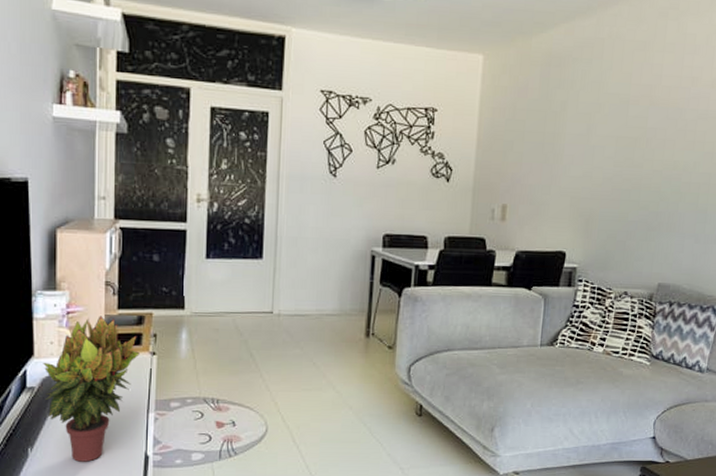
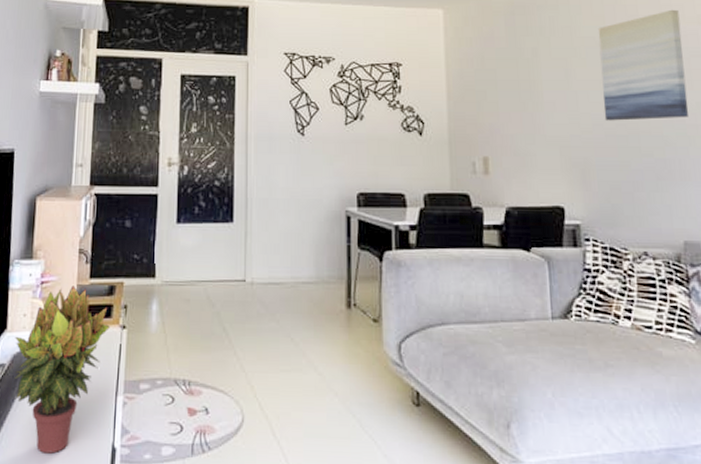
wall art: none [614,71,698,176] -> present [598,9,689,121]

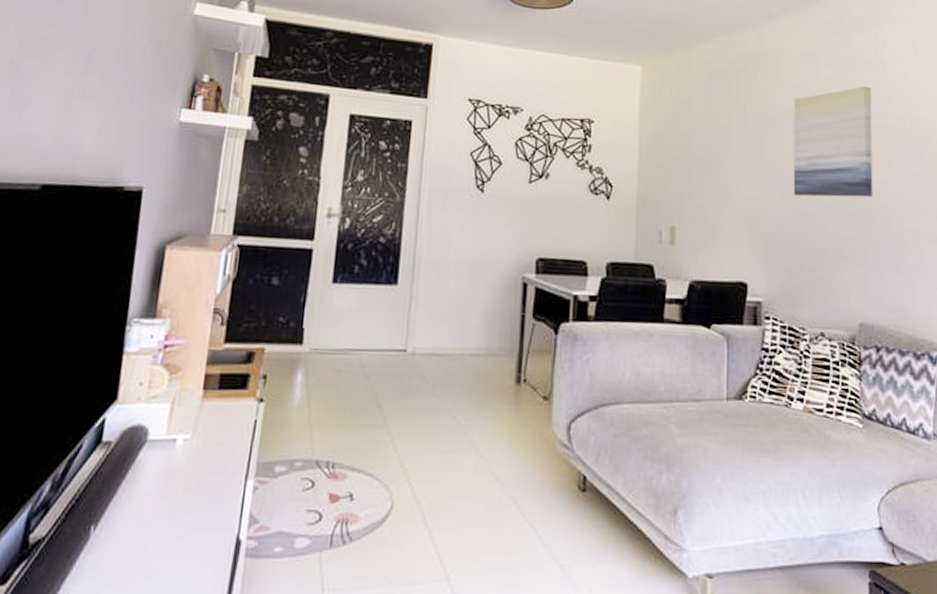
potted plant: present [13,285,110,454] -> none [121,351,244,548]

